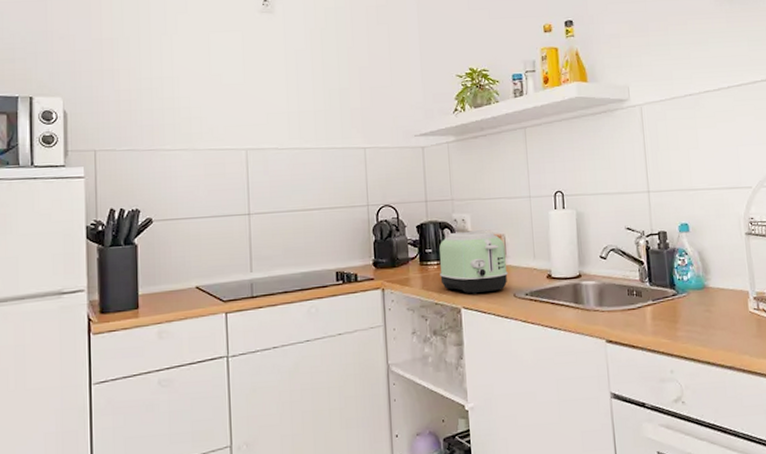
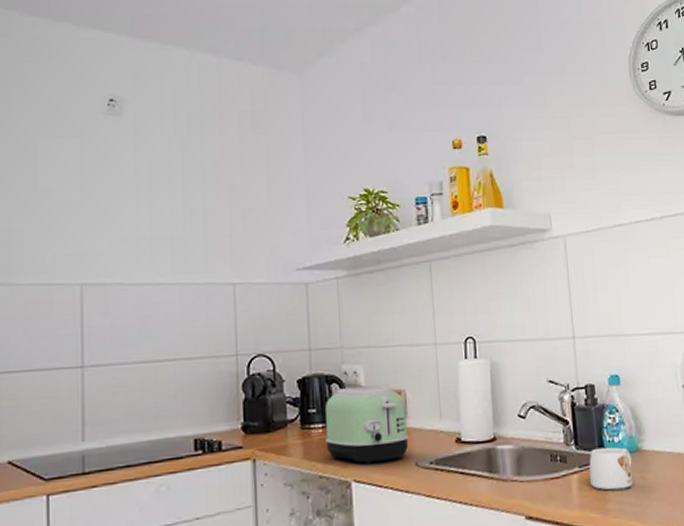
mug: none [661,284,699,321] -> present [589,447,633,491]

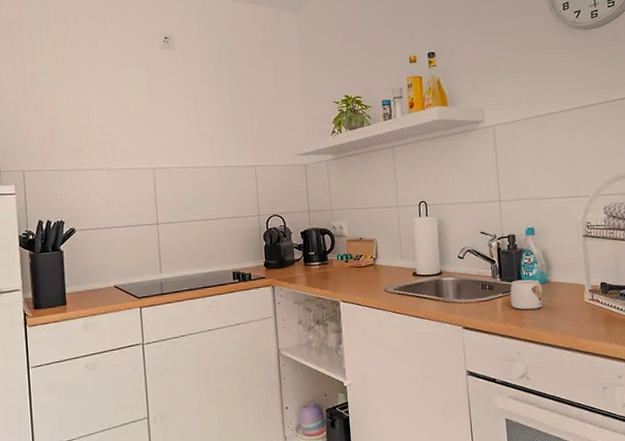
toaster: present [325,385,409,464] -> none [321,236,379,289]

